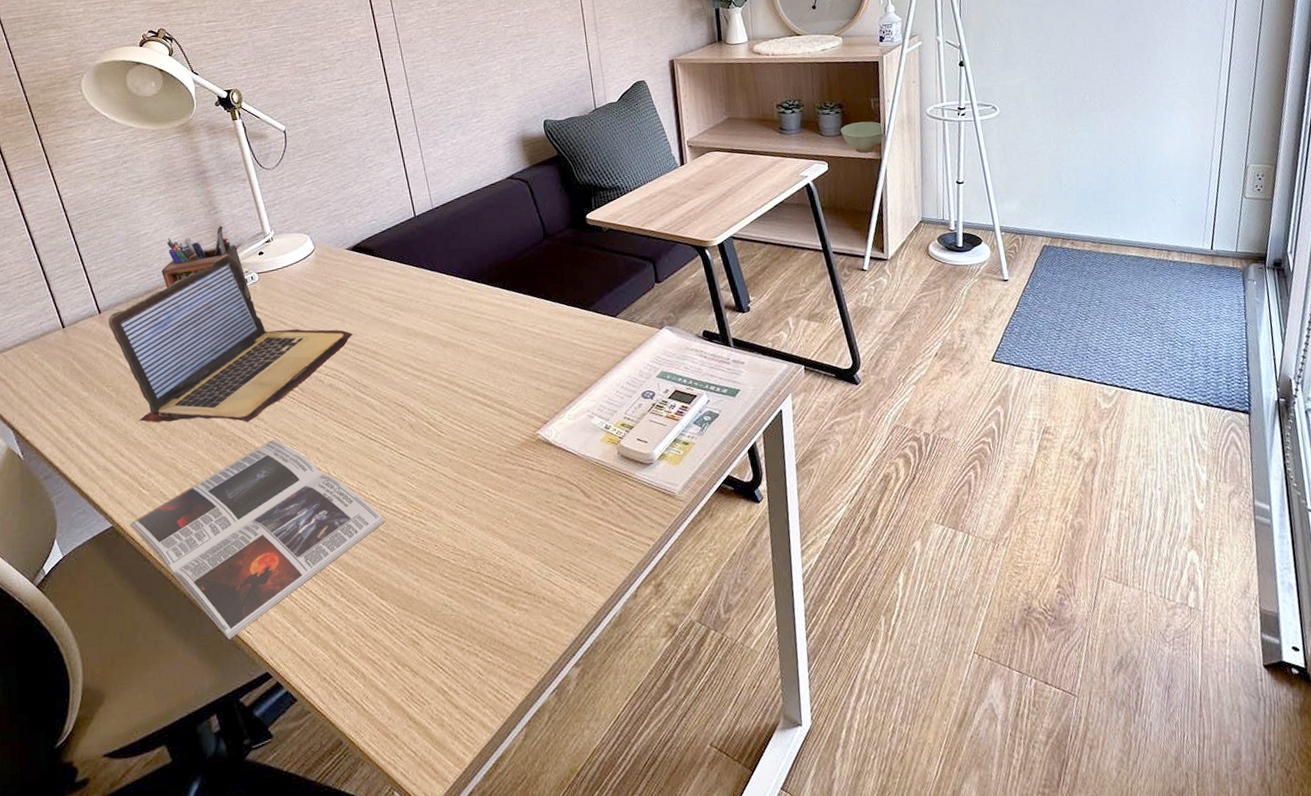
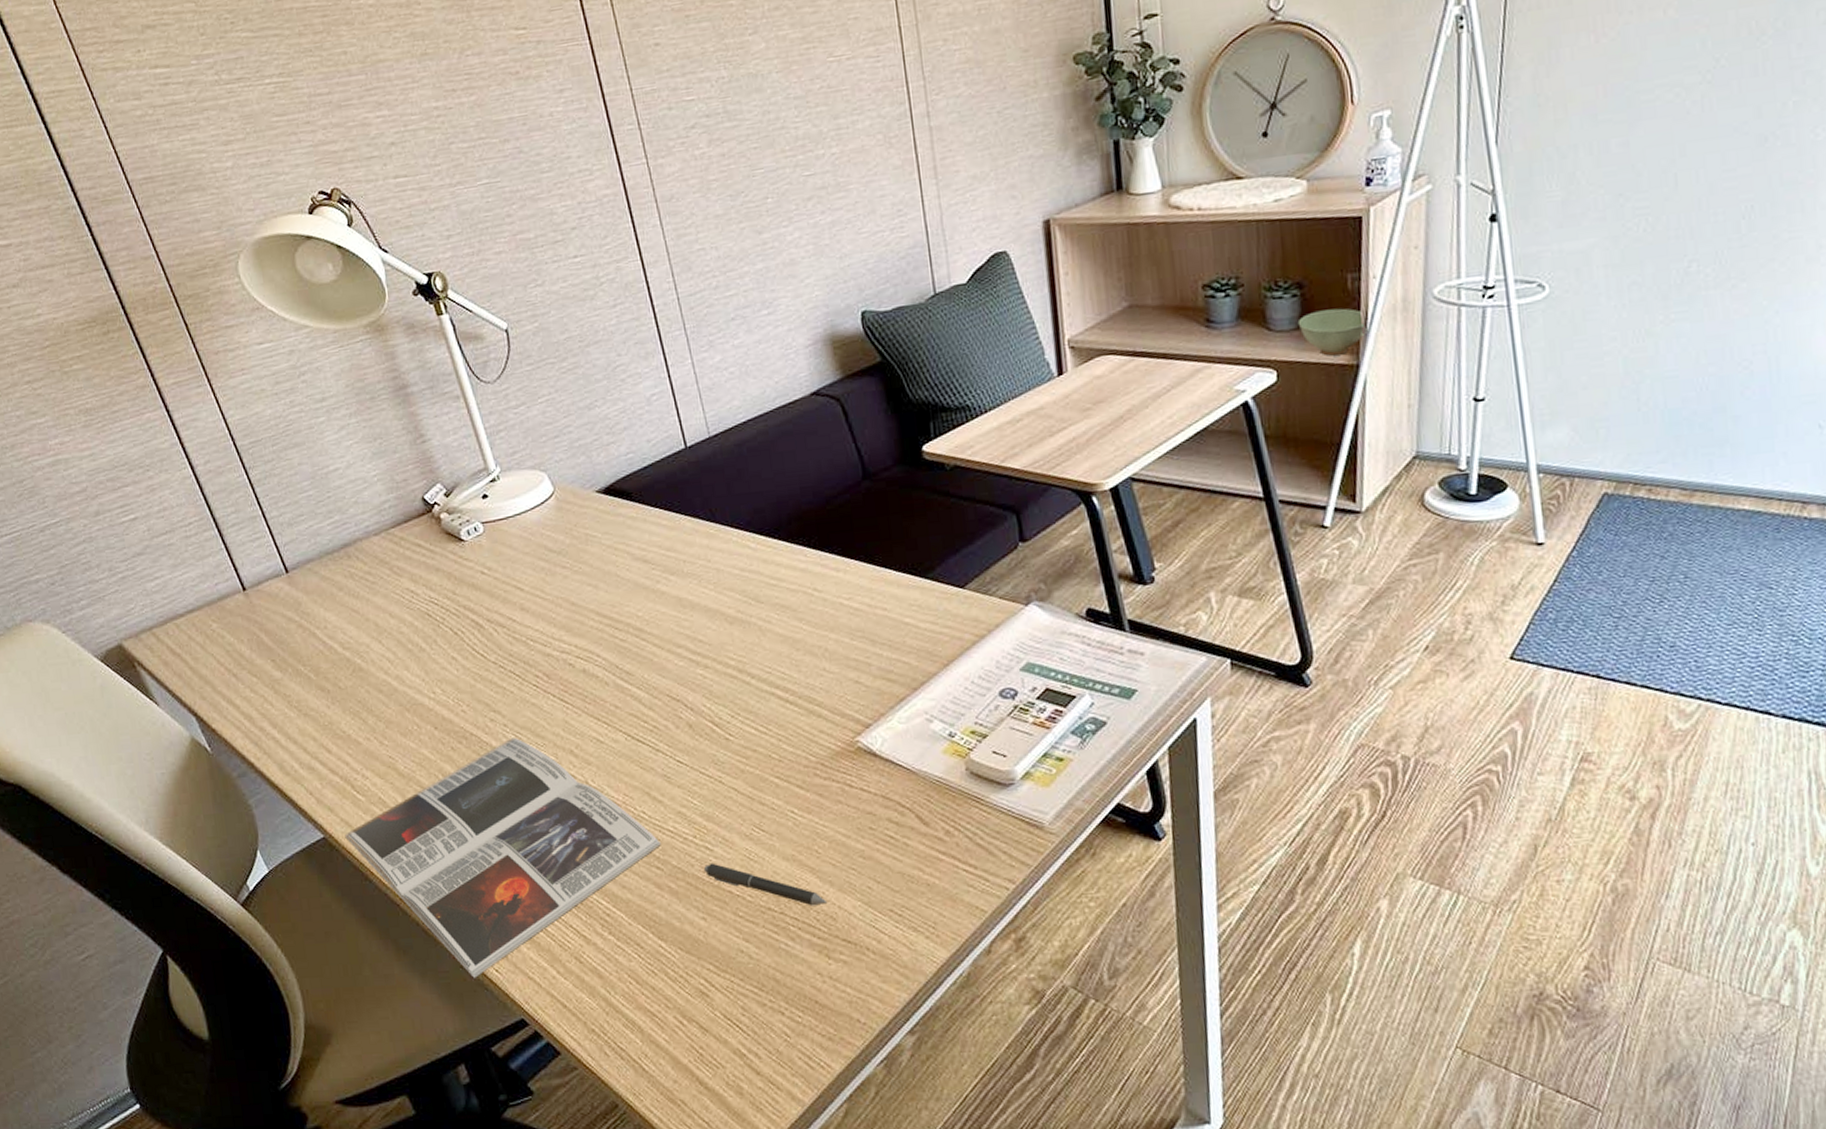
laptop: present [108,254,354,423] -> none [298,496,611,716]
desk organizer: present [161,225,252,301] -> none [359,459,477,559]
pen: none [418,534,514,566] -> present [703,863,828,906]

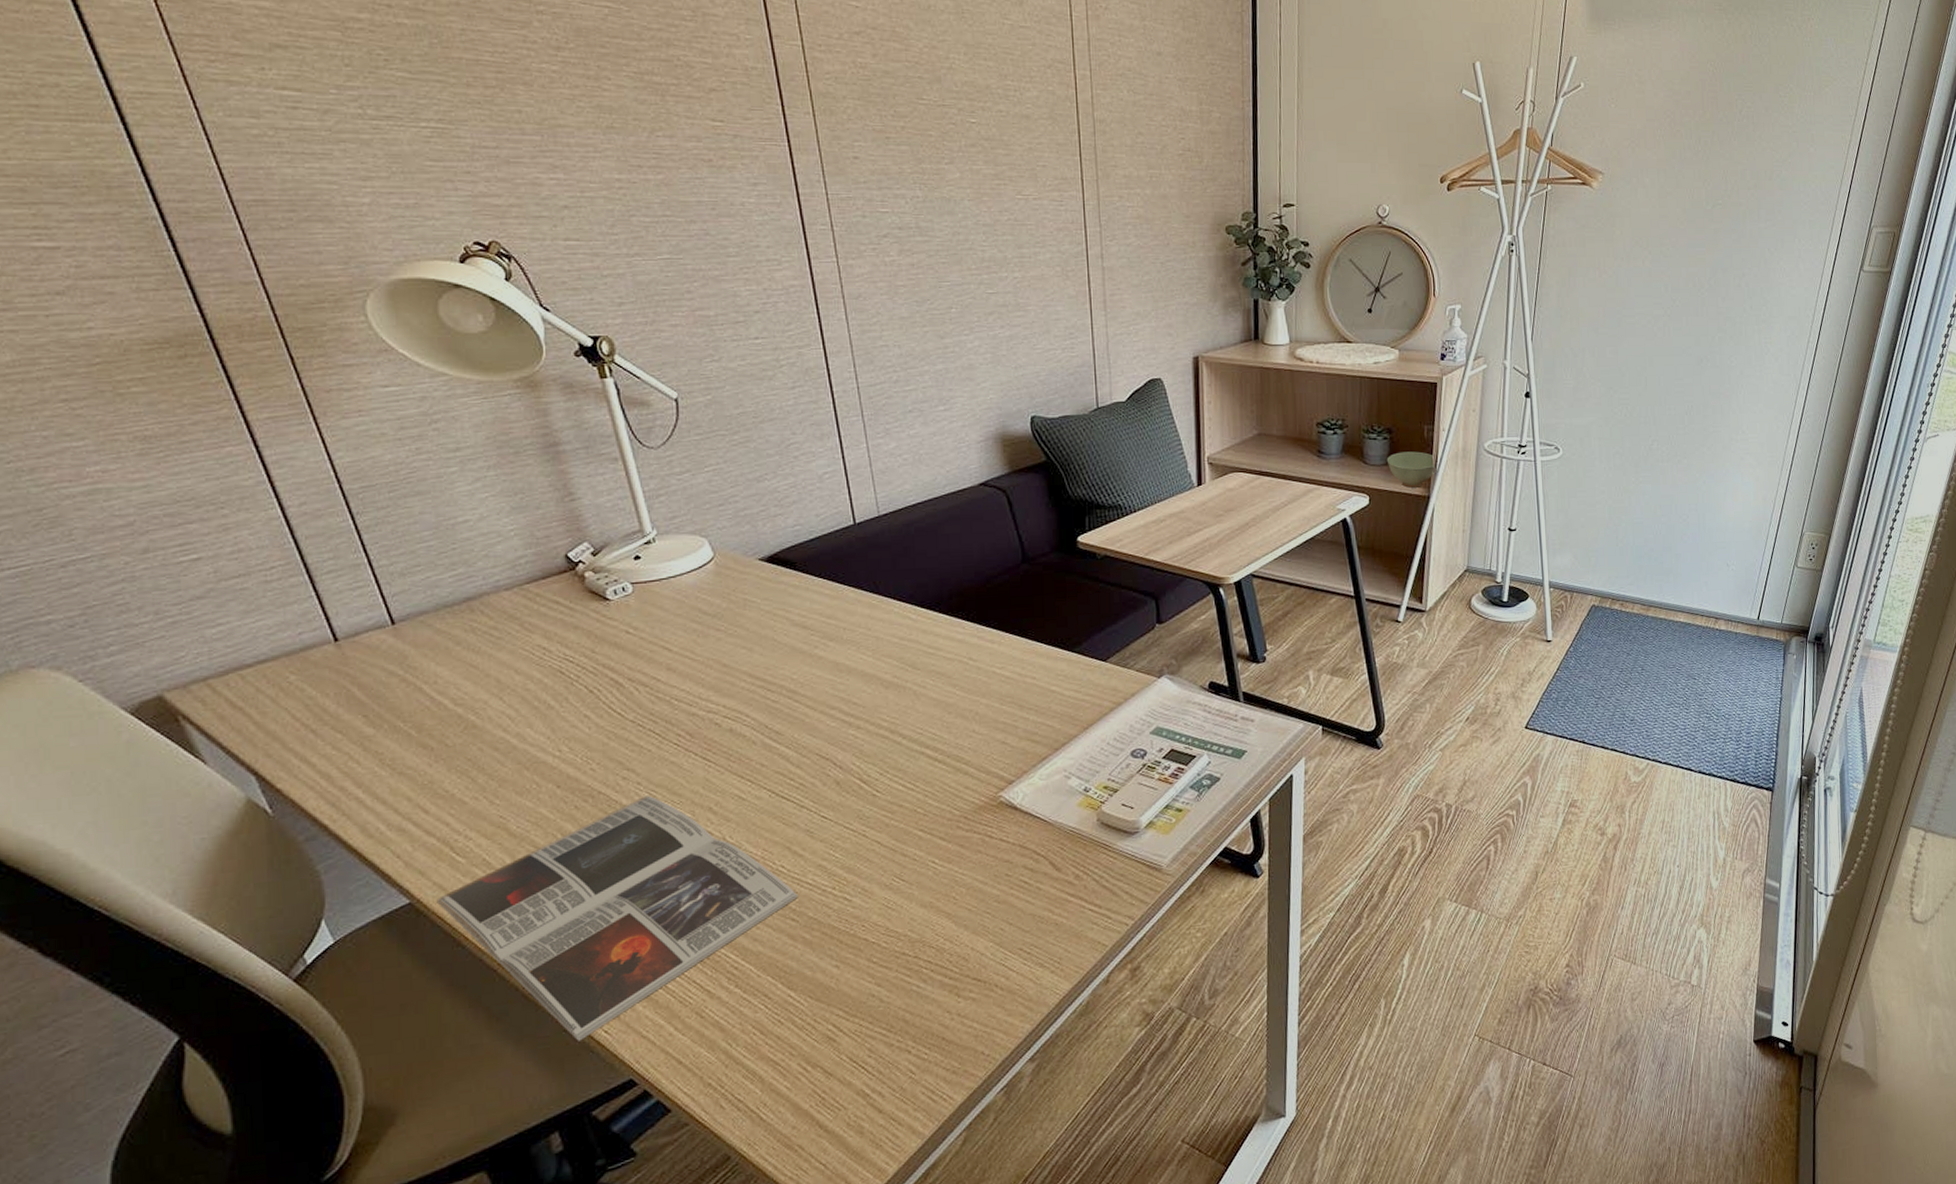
pen: present [703,863,828,906] -> none [840,912,961,949]

